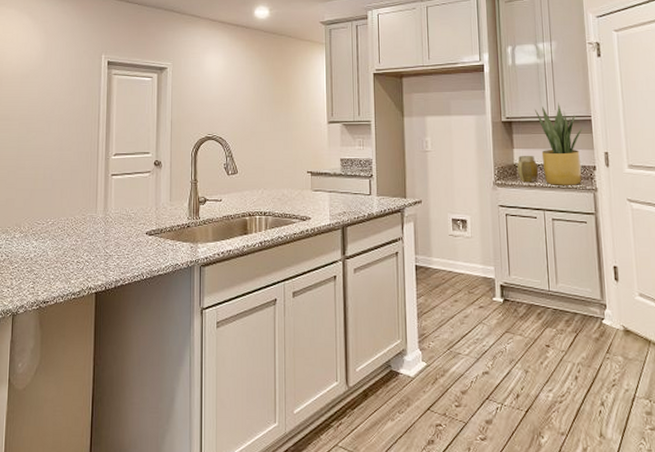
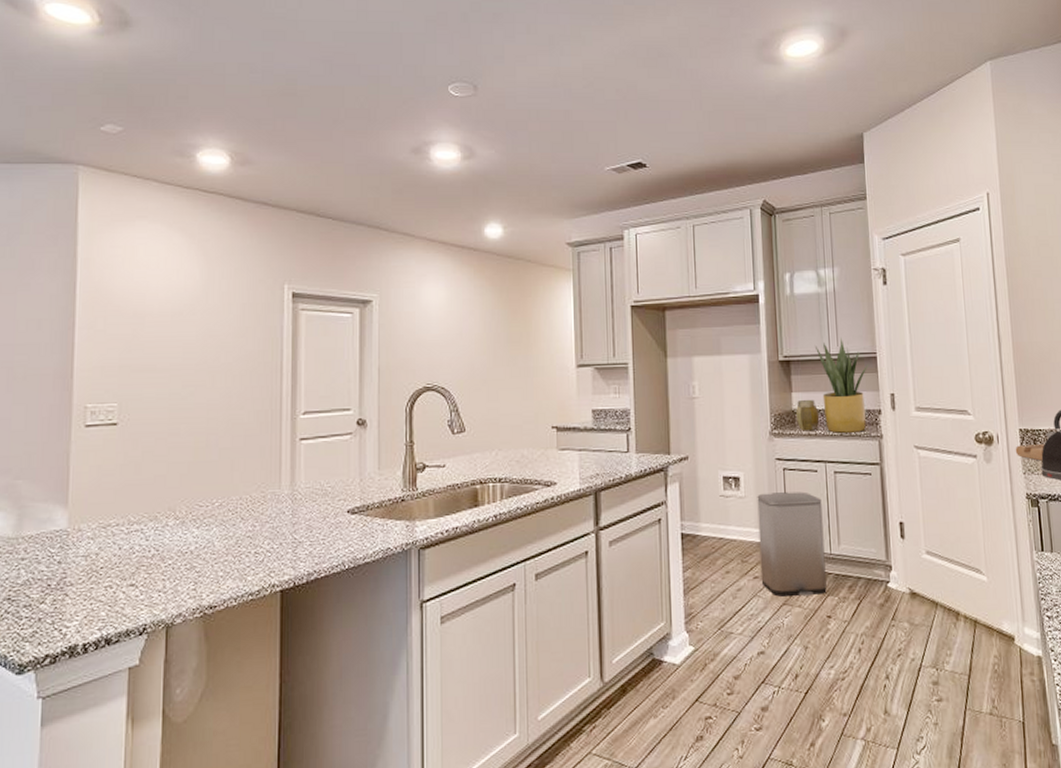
pedal bin: none [482,235,546,327] -> present [757,491,827,597]

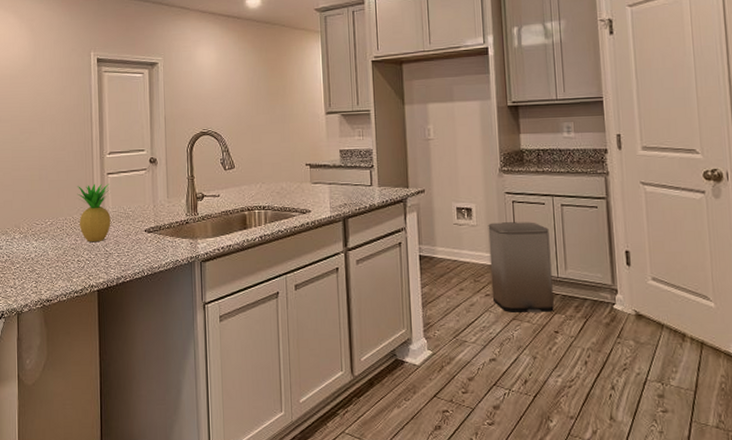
fruit: none [257,451,304,529] -> present [77,183,111,243]
jar: present [796,399,819,431] -> none [524,140,546,169]
planter: present [814,338,869,433] -> none [541,85,595,170]

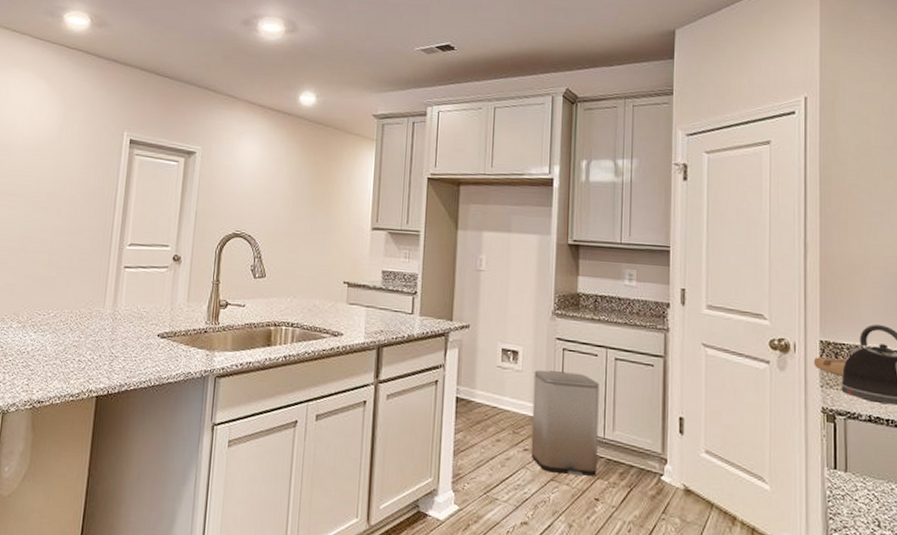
fruit: present [77,183,111,243] -> none [85,276,126,342]

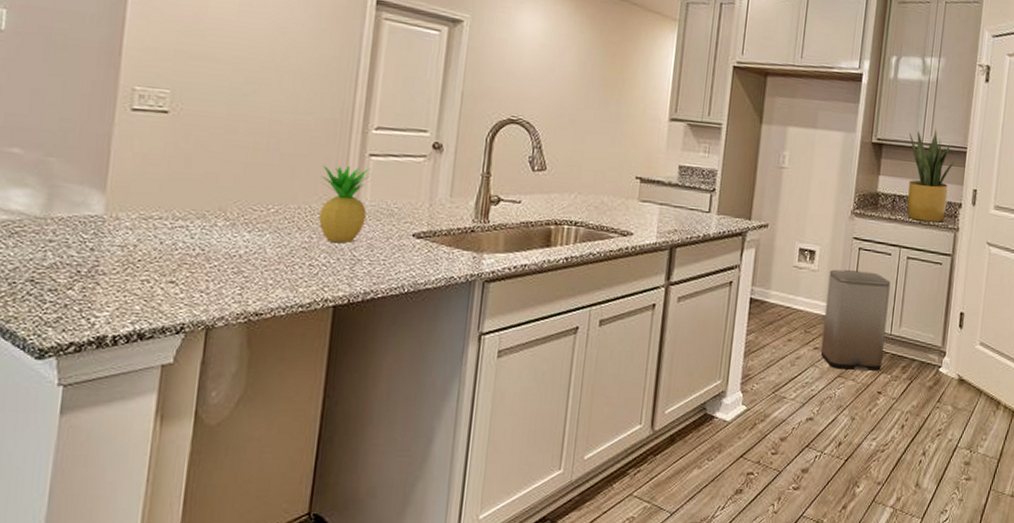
fruit: none [85,276,126,342] -> present [318,165,372,243]
planter: none [605,229,660,323] -> present [907,129,958,223]

